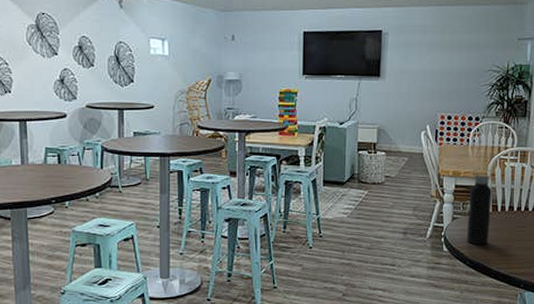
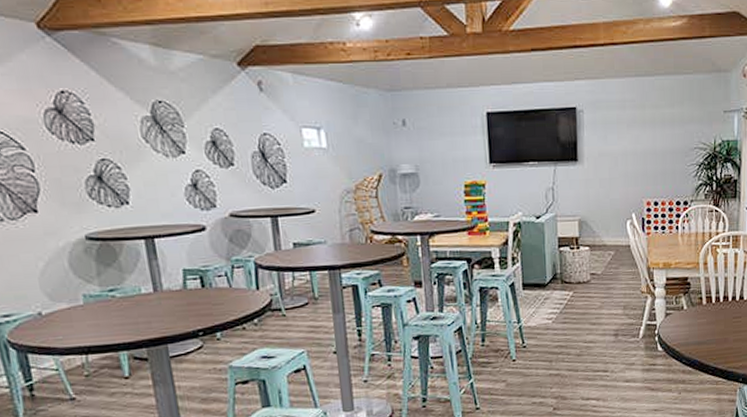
water bottle: present [466,168,493,245] -> none [681,256,706,341]

